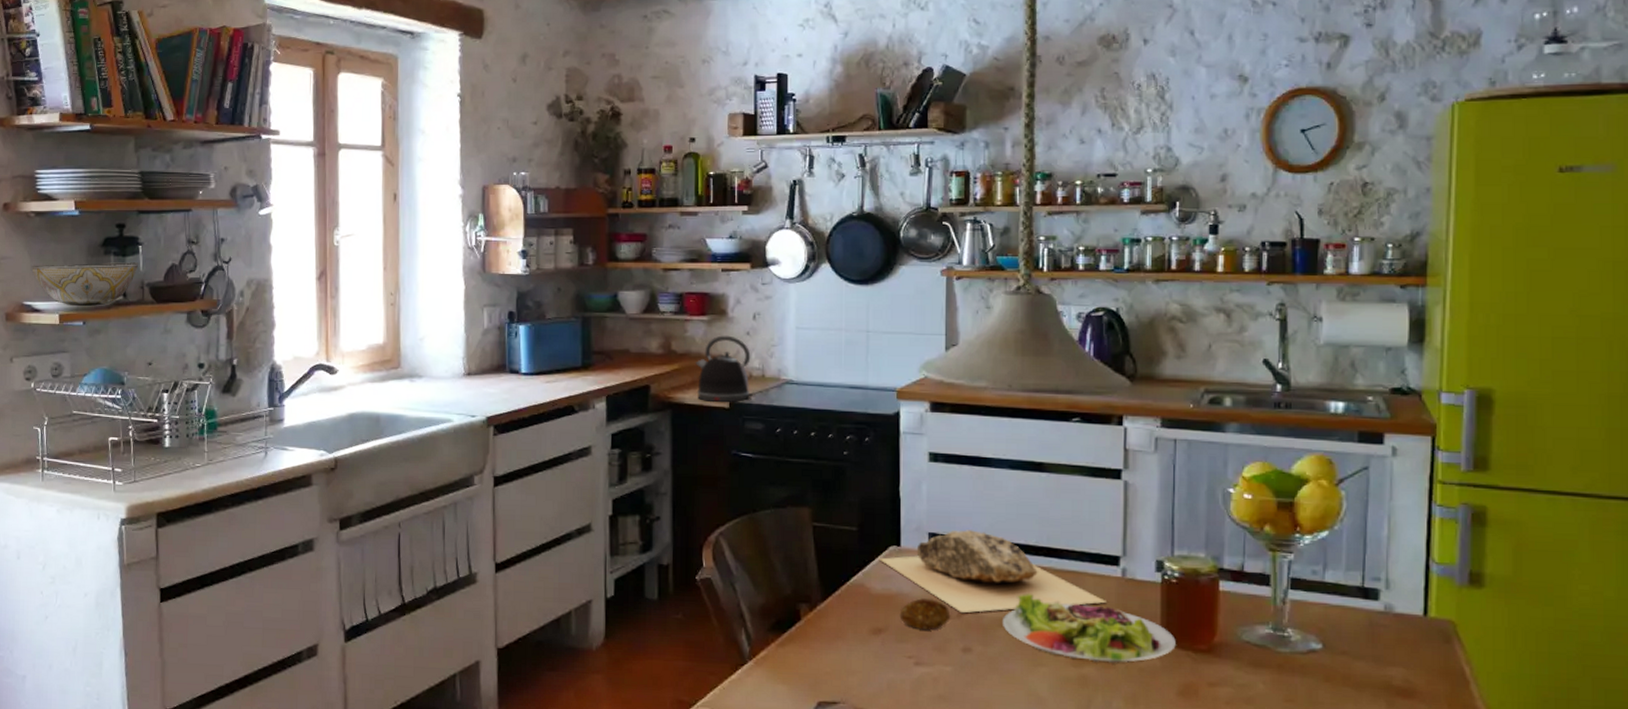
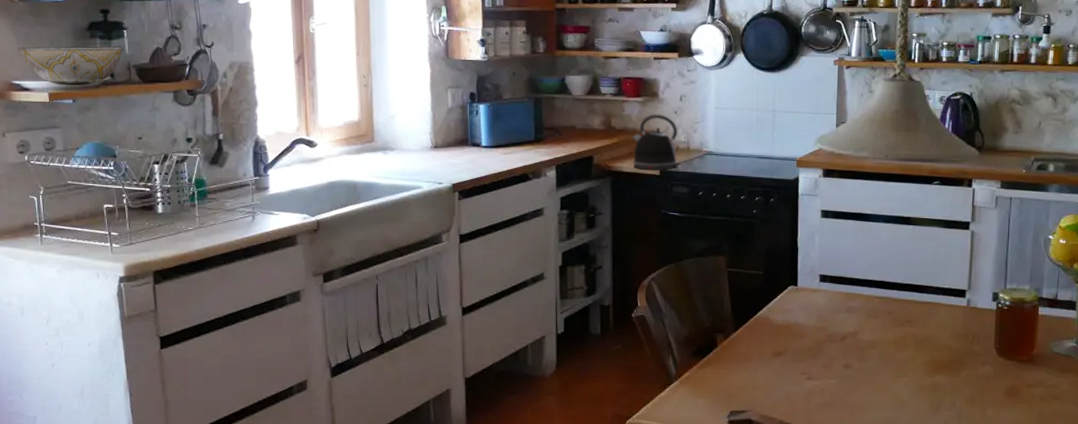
mineral sample: present [878,530,1106,614] -> none [780,272,955,338]
bread roll: present [899,598,951,629] -> none [795,327,836,351]
salad plate: present [1002,594,1176,663] -> none [875,321,1005,372]

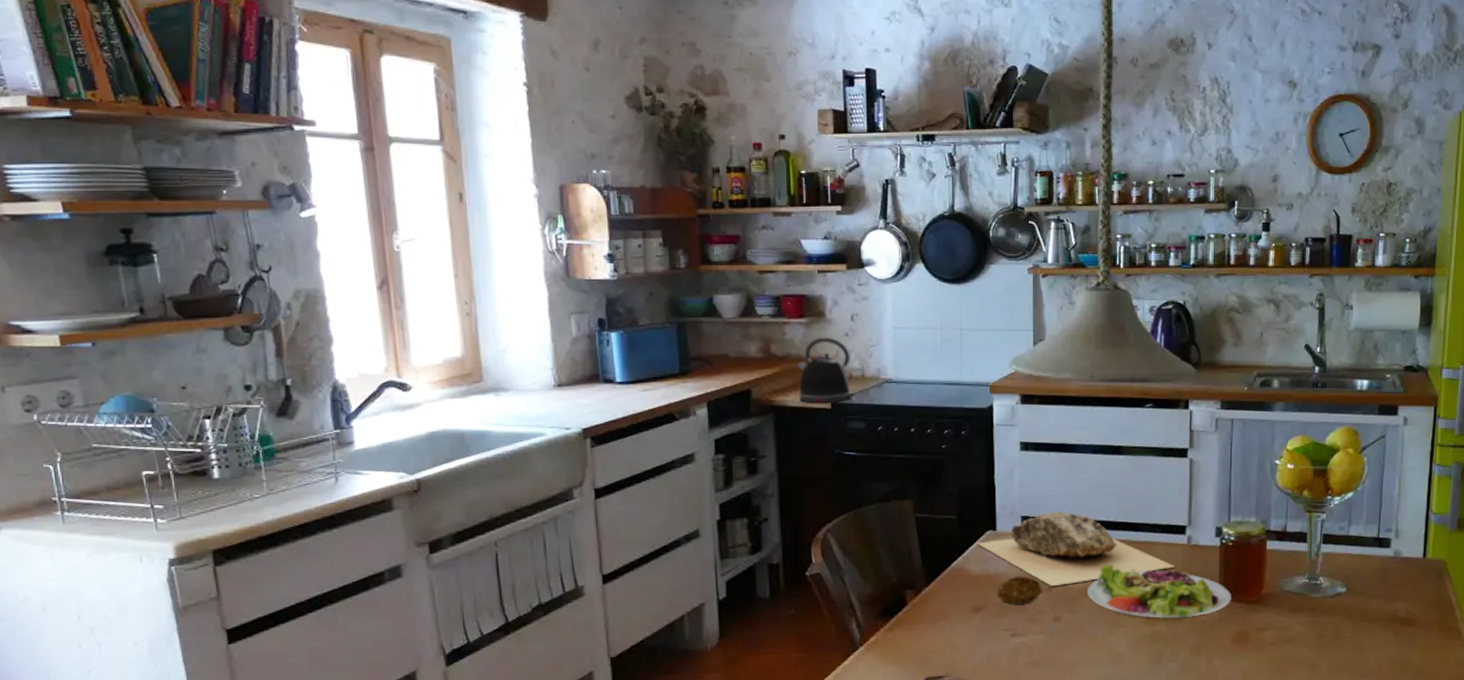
ceramic bowl: present [17,45,125,86] -> none [13,273,156,326]
mineral sample: none [780,272,955,338] -> present [977,511,1175,587]
bread roll: none [795,327,836,351] -> present [997,576,1042,604]
salad plate: none [875,321,1005,372] -> present [1086,565,1231,620]

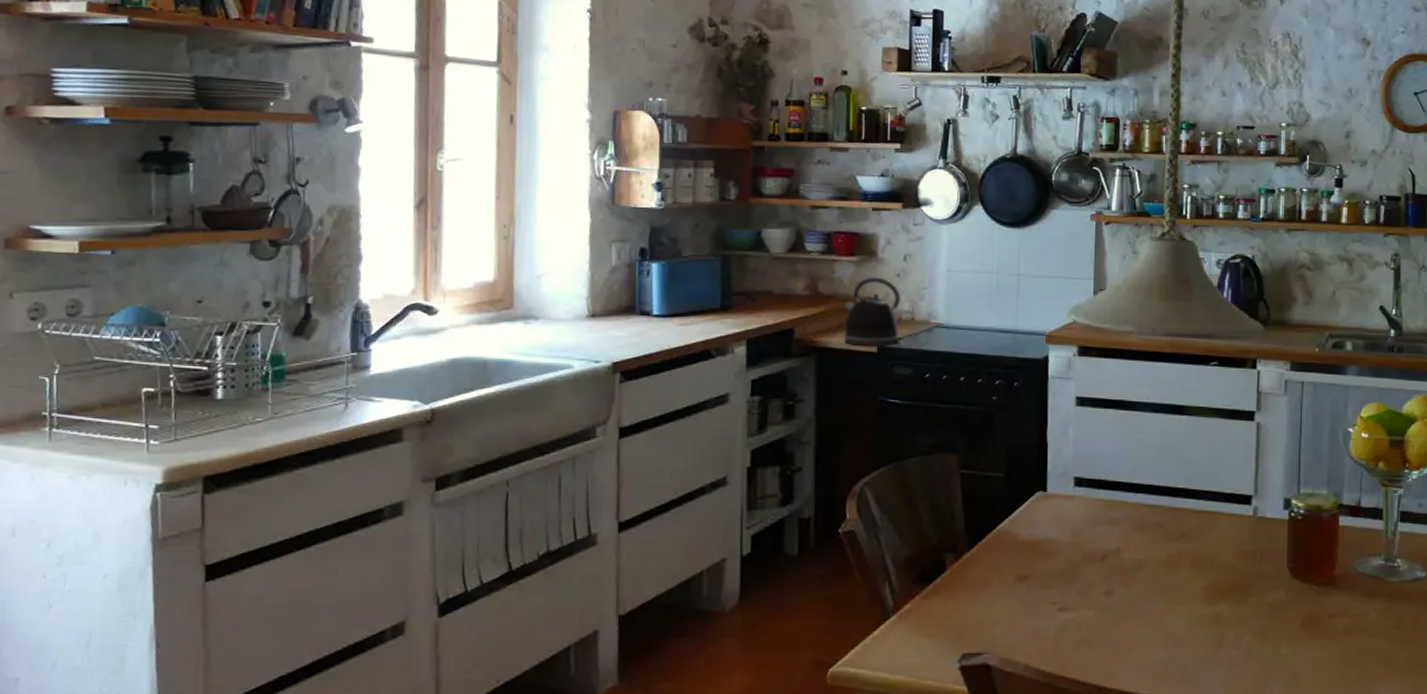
mineral sample: present [977,511,1175,587] -> none [1025,473,1239,557]
bread roll: present [997,576,1042,604] -> none [1044,543,1094,574]
salad plate: present [1086,565,1231,620] -> none [1142,535,1300,599]

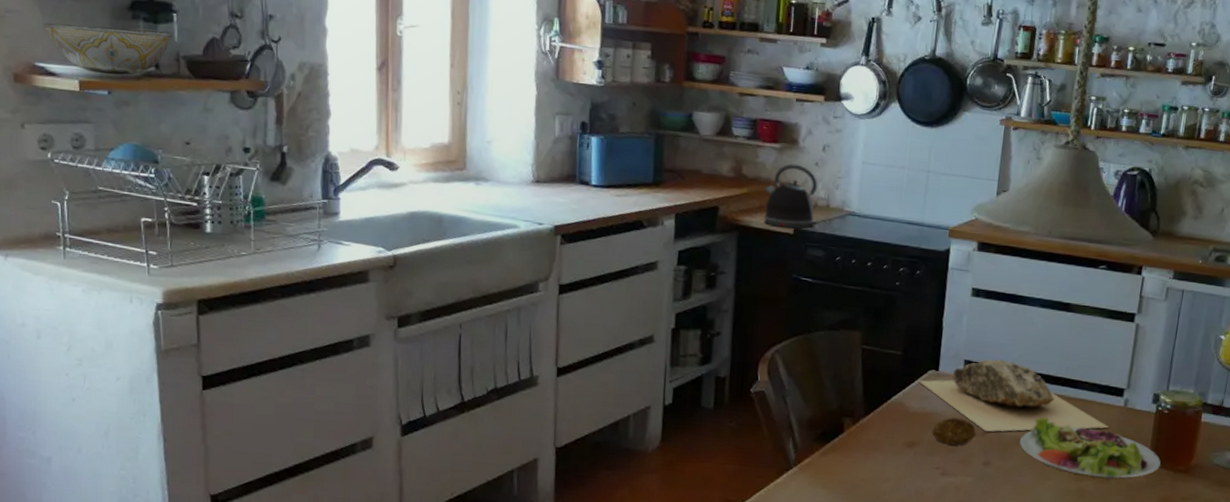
ceramic bowl: none [41,181,189,233] -> present [43,22,174,76]
mineral sample: none [1025,473,1239,557] -> present [918,359,1109,432]
bread roll: none [1044,543,1094,574] -> present [932,417,977,445]
salad plate: none [1142,535,1300,599] -> present [1019,417,1161,479]

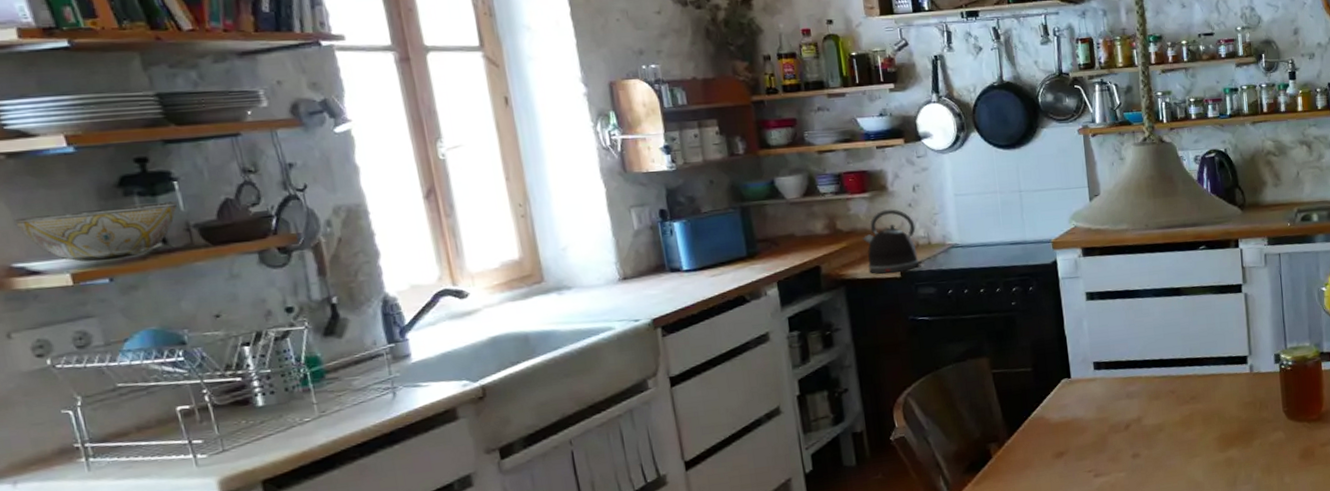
mineral sample: present [918,359,1109,432] -> none [1053,353,1240,426]
bread roll: present [932,417,977,445] -> none [1077,418,1120,446]
salad plate: present [1019,417,1161,479] -> none [1161,398,1295,446]

